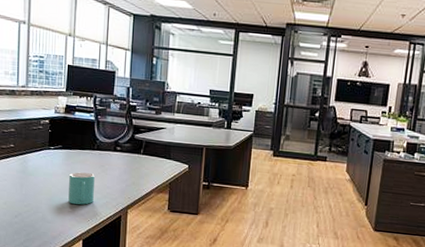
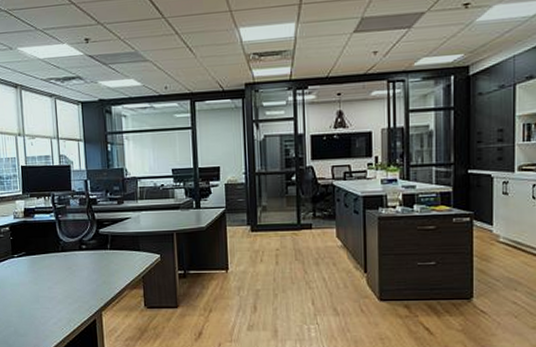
mug: present [68,172,95,205] -> none [37,277,65,314]

